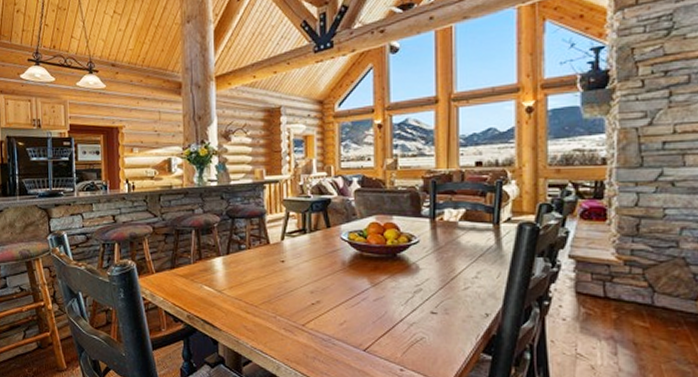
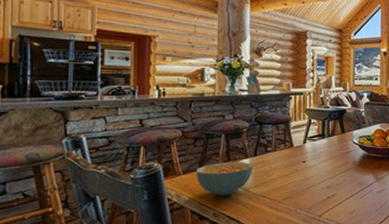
cereal bowl: none [168,261,227,297] -> present [196,162,253,196]

